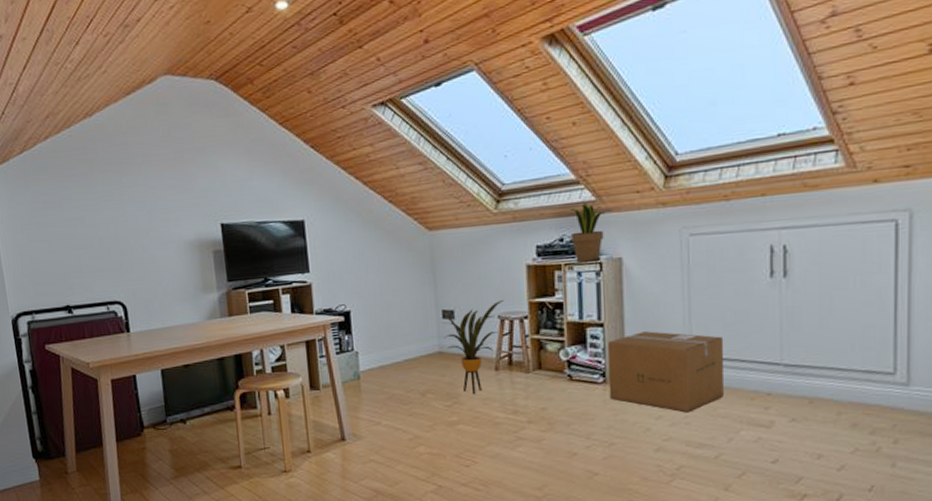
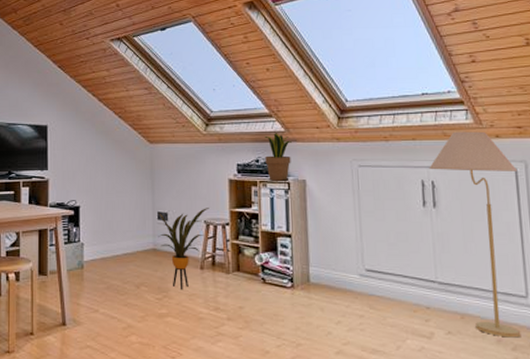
box: present [607,331,724,413] -> none [294,245,391,320]
floor lamp: none [781,176,899,421] -> present [429,131,522,338]

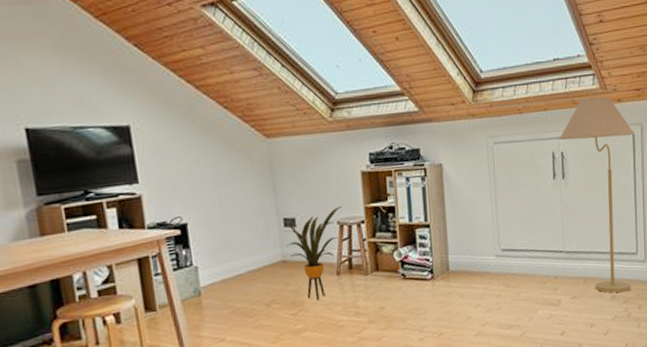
potted plant: present [264,133,292,181] -> none [397,113,427,169]

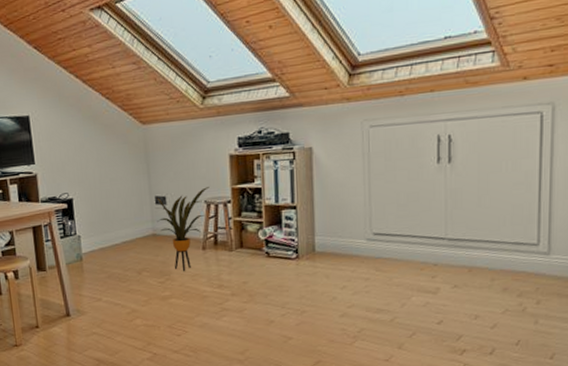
floor lamp: present [559,96,635,293] -> none [447,74,544,286]

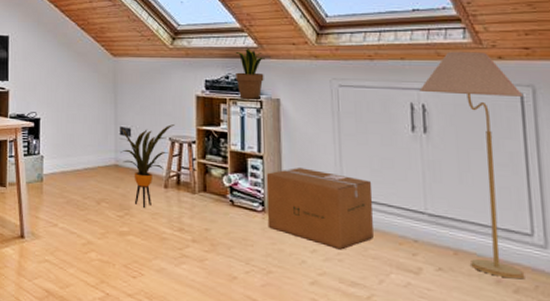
potted plant: none [267,99,297,152] -> present [235,48,265,99]
box: none [299,212,399,283] -> present [266,168,374,250]
floor lamp: none [447,74,544,286] -> present [419,51,525,280]

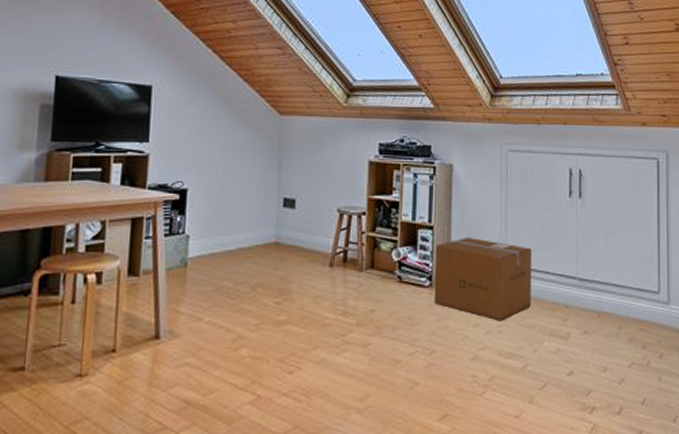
house plant: present [120,124,175,209] -> none [282,194,345,292]
potted plant: present [235,48,265,99] -> none [411,109,441,165]
floor lamp: present [419,51,525,280] -> none [578,117,660,336]

